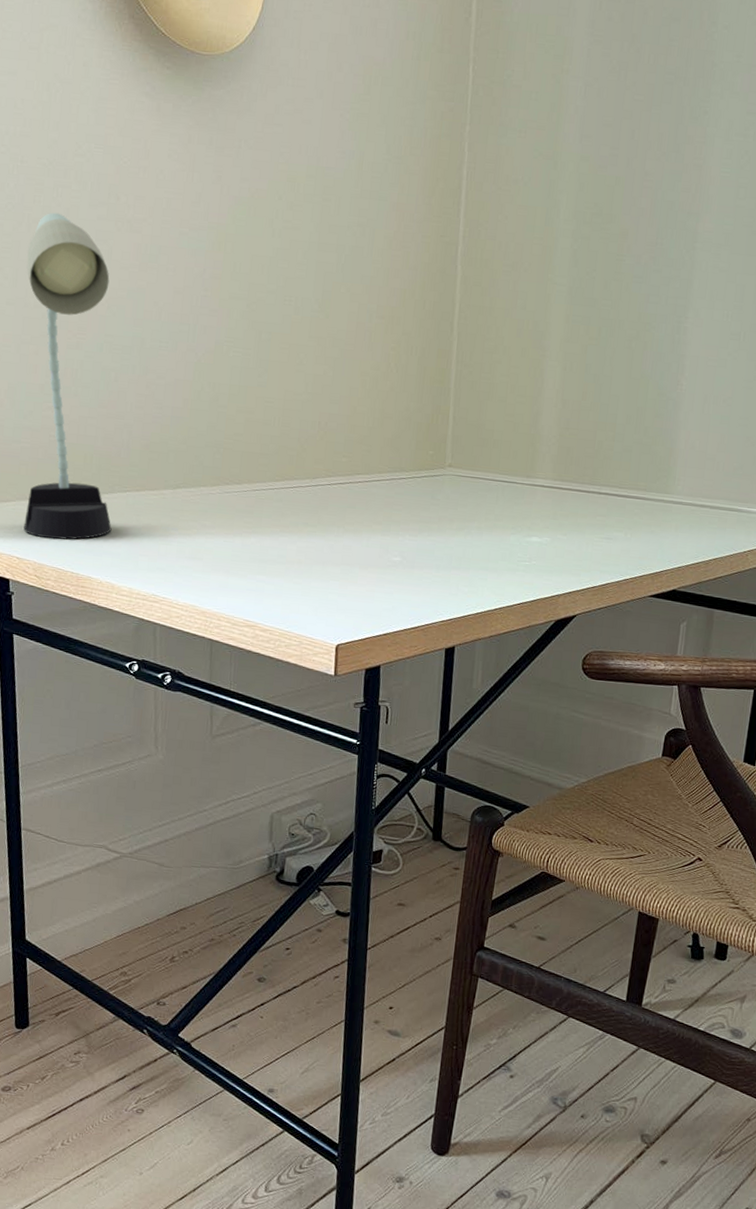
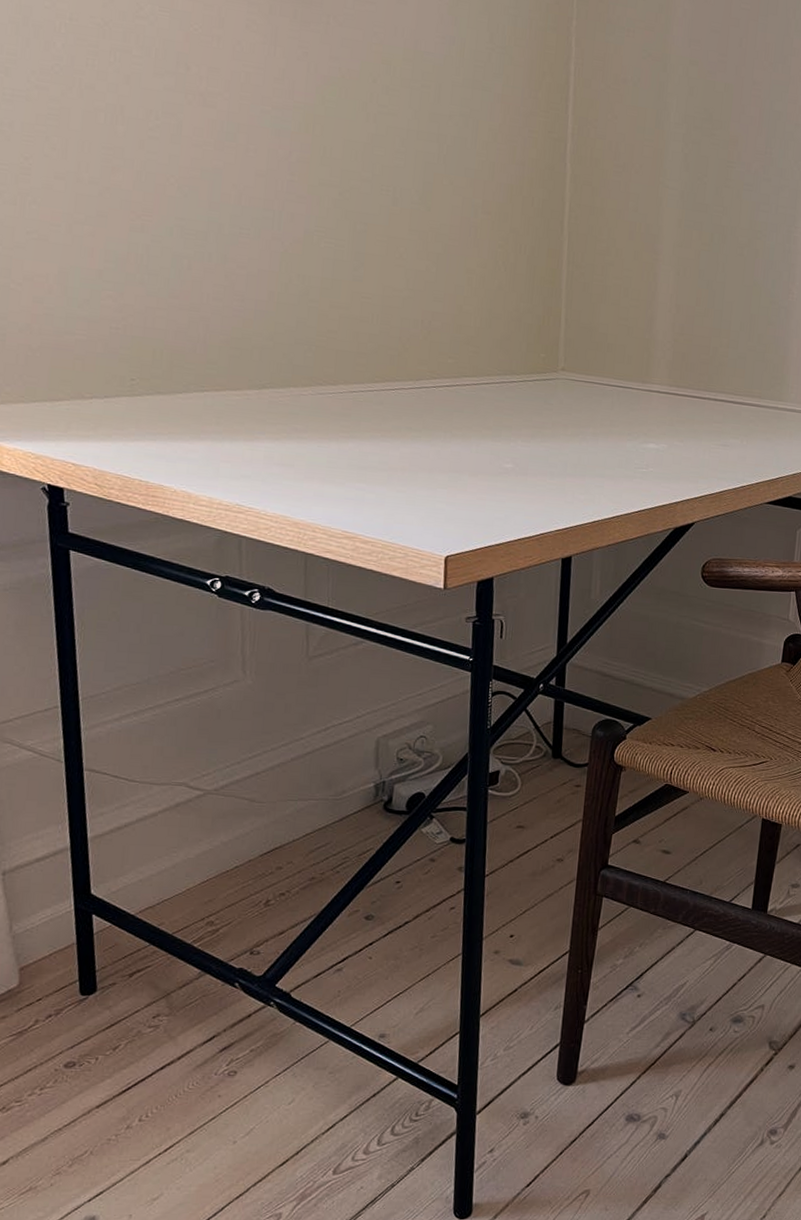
desk lamp: present [23,212,112,540] -> none [78,78,187,444]

